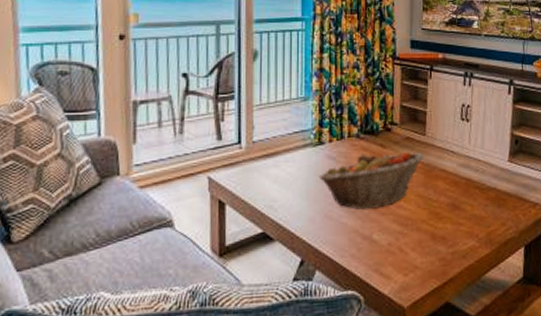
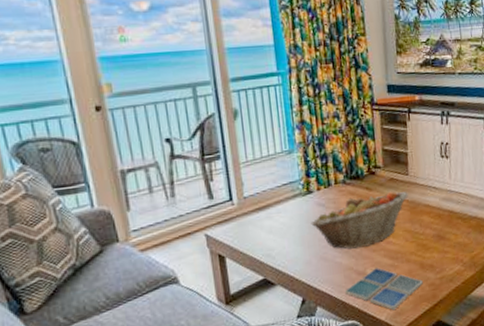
drink coaster: none [347,234,433,285] -> present [344,268,423,311]

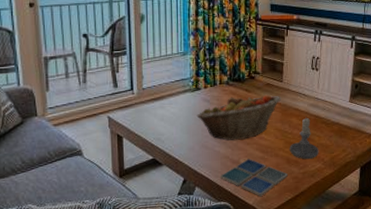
candle: none [422,213,457,263] -> present [289,117,319,160]

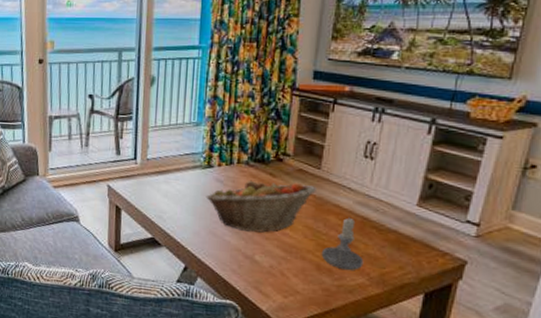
drink coaster: present [220,159,288,197] -> none [227,256,316,304]

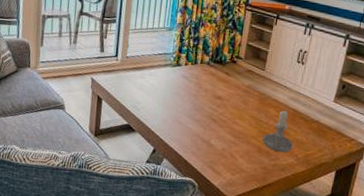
fruit basket: present [206,180,317,233] -> none [174,77,261,121]

